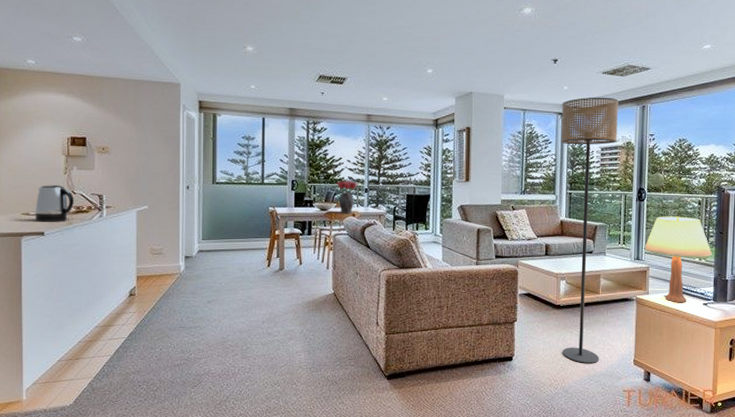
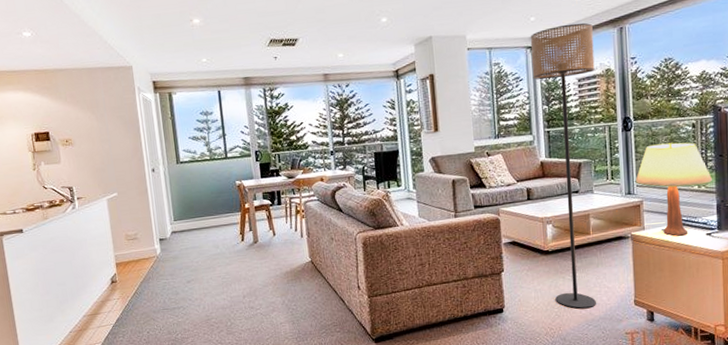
kettle: present [34,184,74,222] -> none [10,181,47,220]
bouquet: present [336,181,358,214] -> none [300,145,323,180]

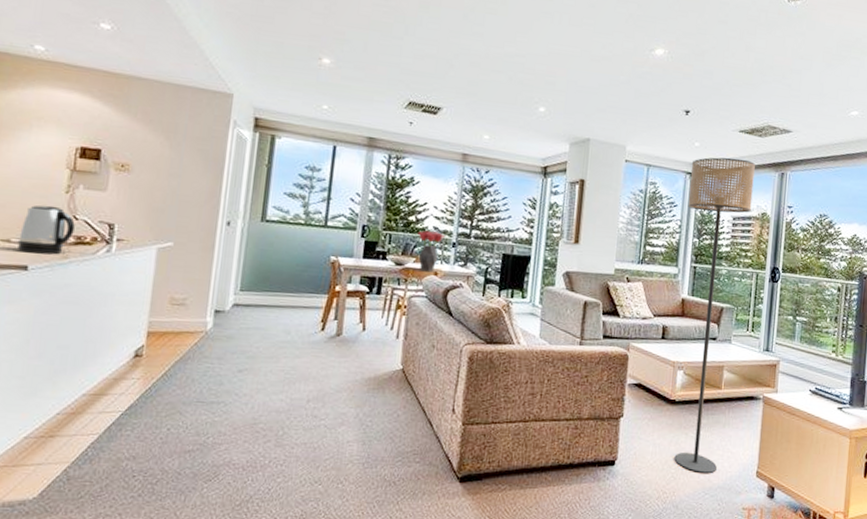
kettle: none [10,181,47,220] -> present [16,205,75,254]
bouquet: none [300,145,323,180] -> present [418,230,445,272]
table lamp: present [635,140,713,236] -> none [775,300,851,406]

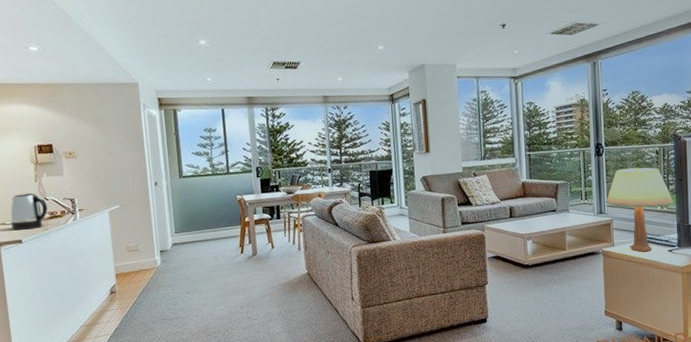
bouquet: present [418,230,445,272] -> none [300,163,321,196]
floor lamp: present [674,157,755,474] -> none [513,57,571,319]
table lamp: none [775,300,851,406] -> present [606,165,674,252]

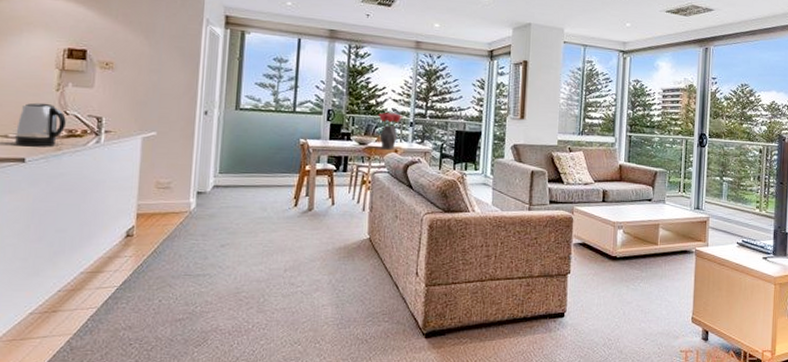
bouquet: none [300,163,321,196] -> present [378,112,403,150]
table lamp: present [606,165,674,252] -> none [704,162,773,257]

